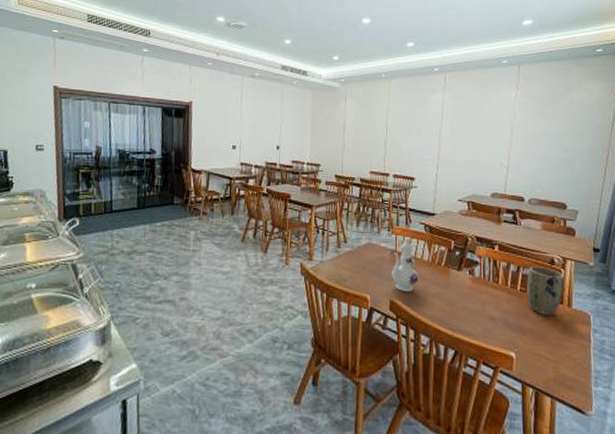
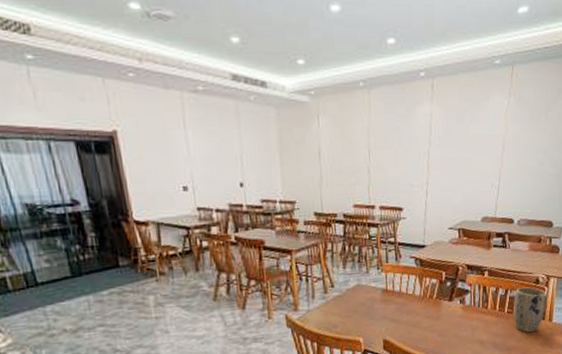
ewer: present [391,237,419,292] -> none [382,273,411,330]

